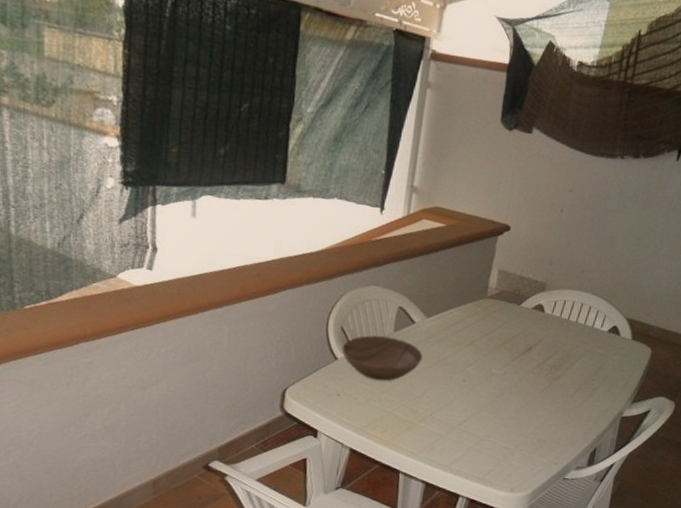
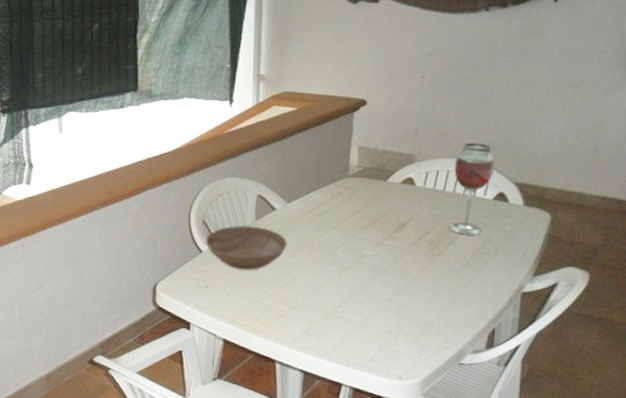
wineglass: none [569,277,613,363] -> present [450,142,495,235]

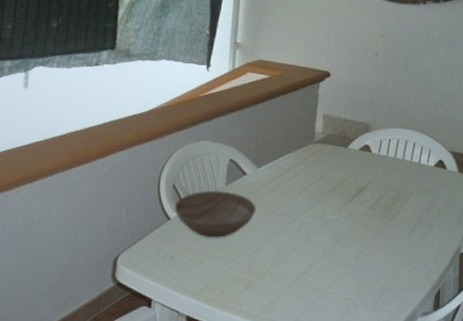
wineglass: present [450,142,495,235] -> none [401,114,435,199]

